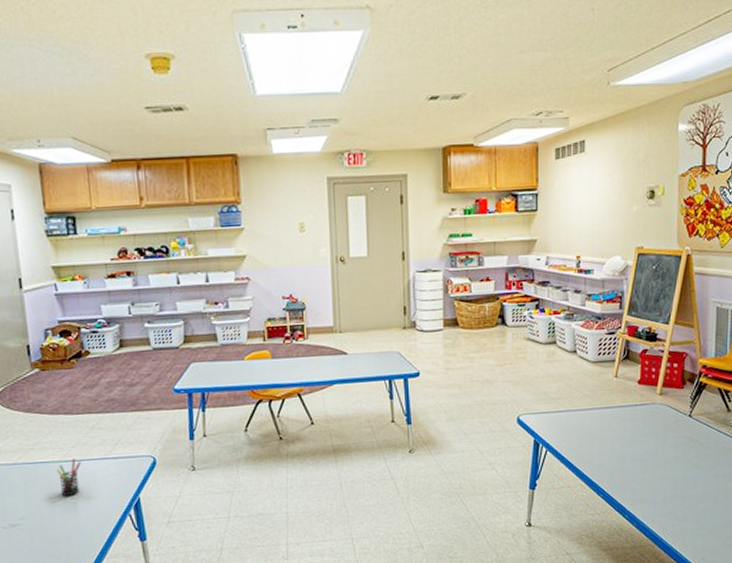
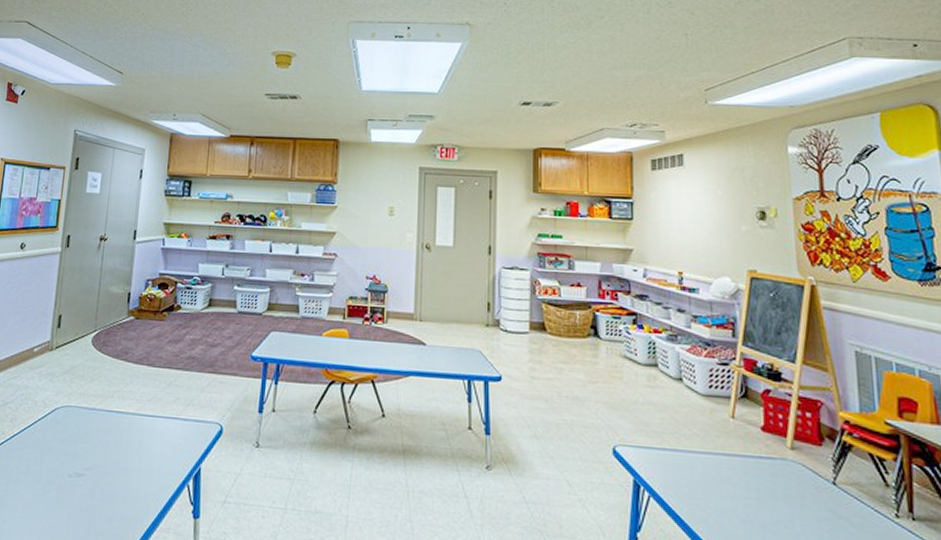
pen holder: present [56,458,81,497] -> none [129,412,153,454]

